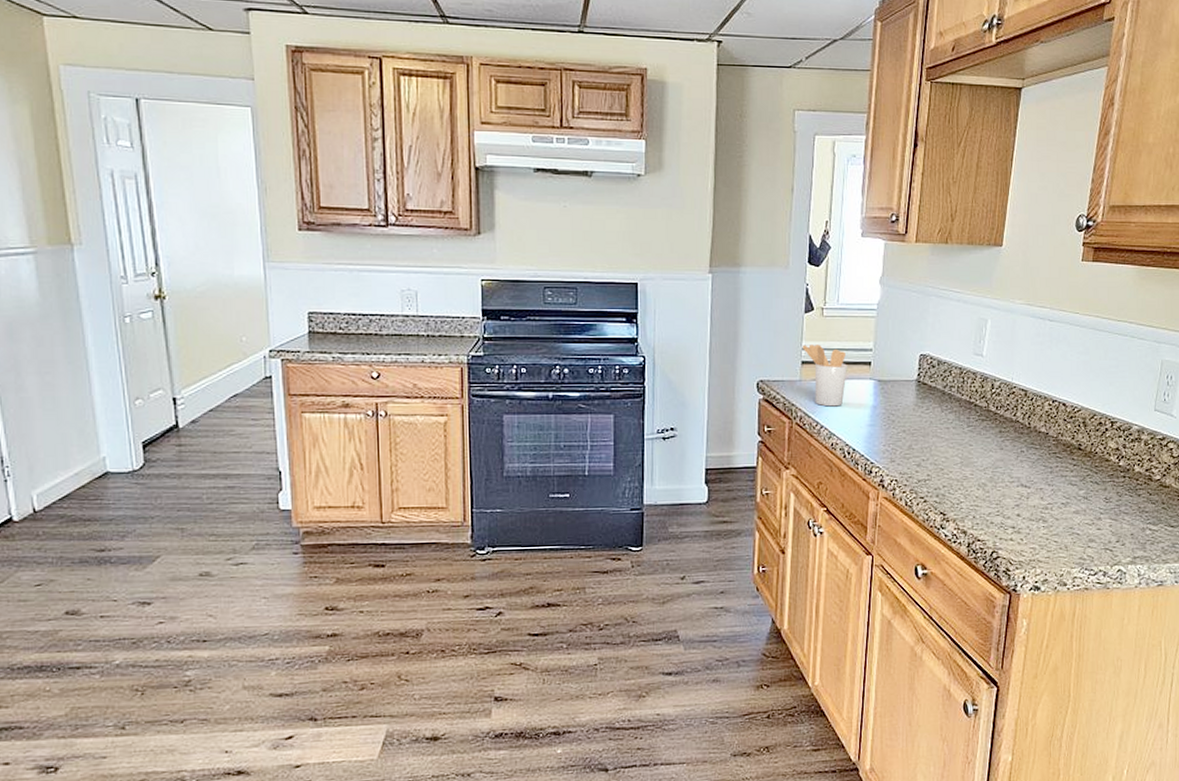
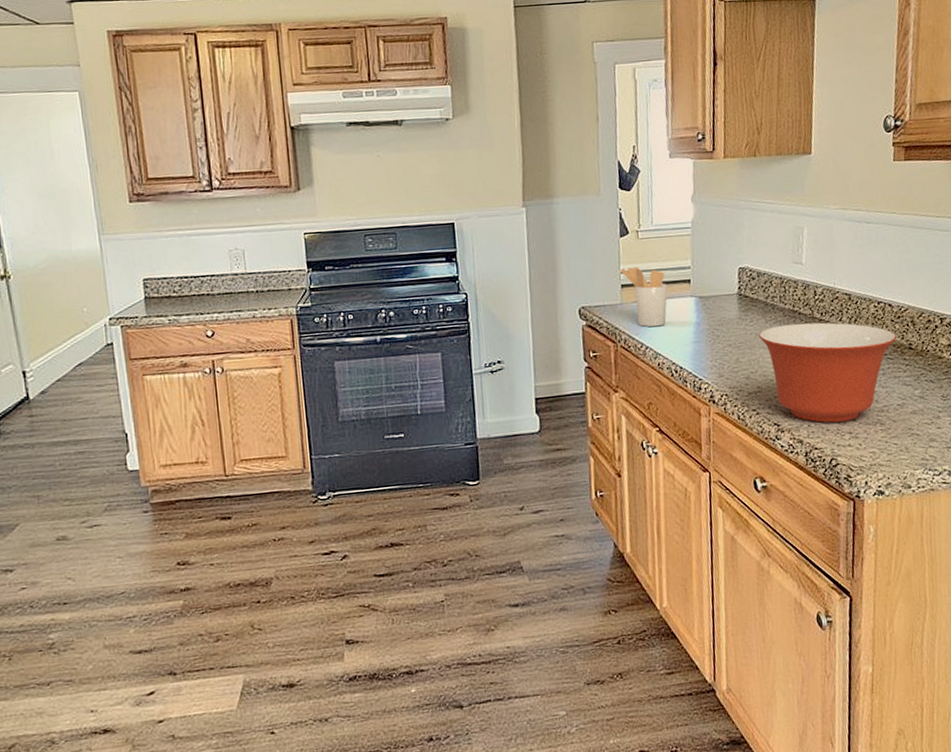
mixing bowl: none [933,415,1067,516] -> present [759,322,896,423]

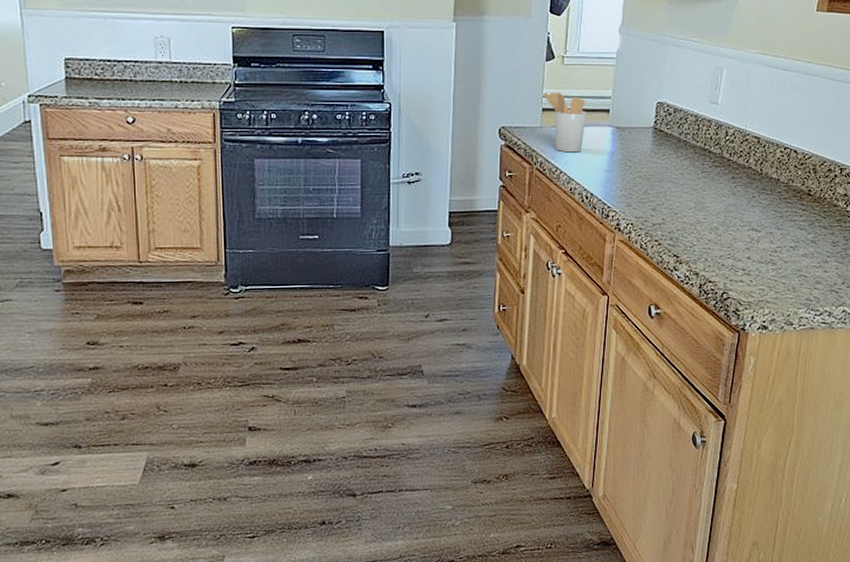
mixing bowl: present [759,322,896,423] -> none [669,161,797,259]

